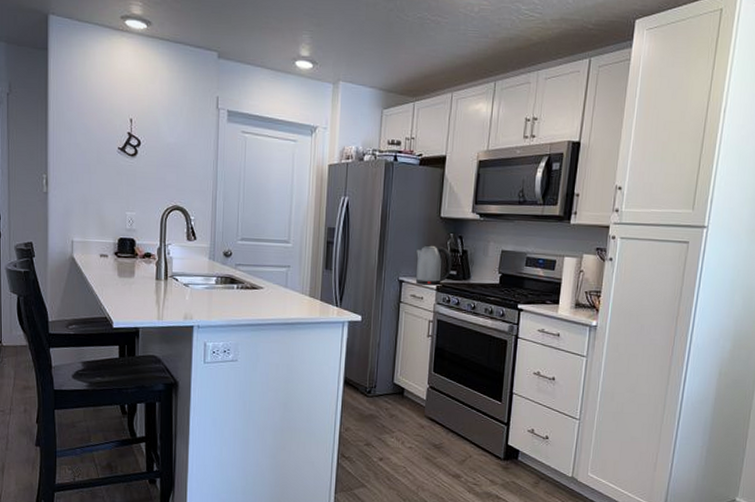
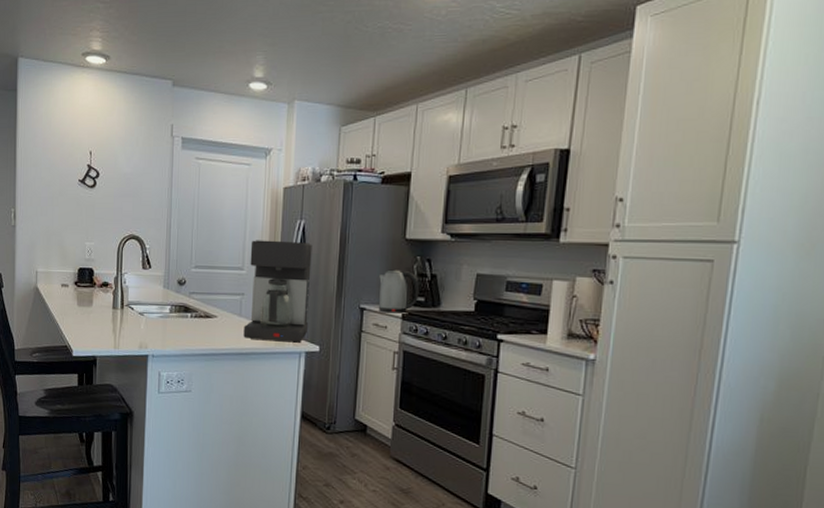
coffee maker: none [289,214,355,313] -> present [243,240,312,343]

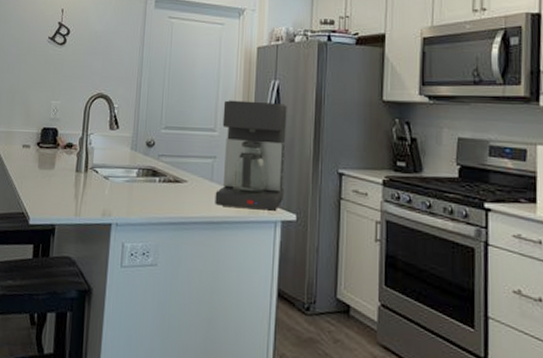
kettle: present [378,269,420,314] -> none [357,132,400,179]

